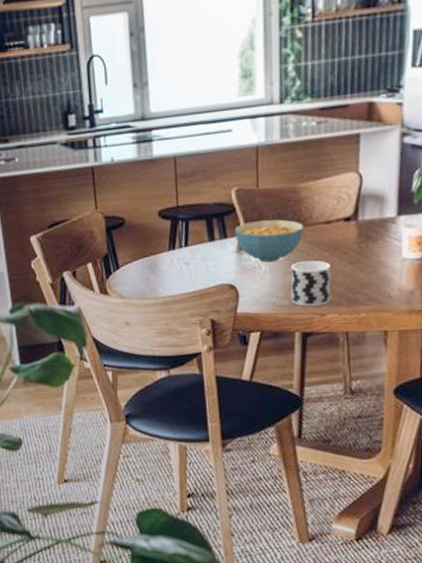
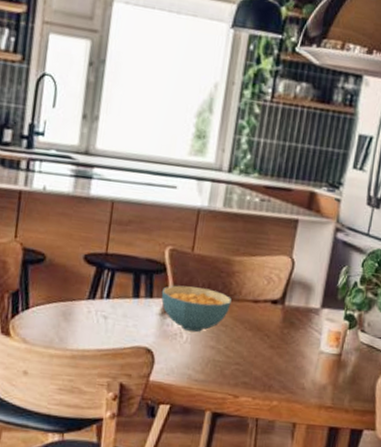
cup: present [290,260,331,307] -> none [207,336,252,387]

